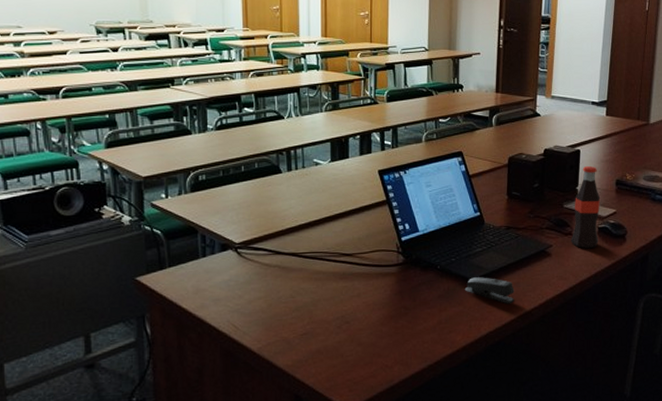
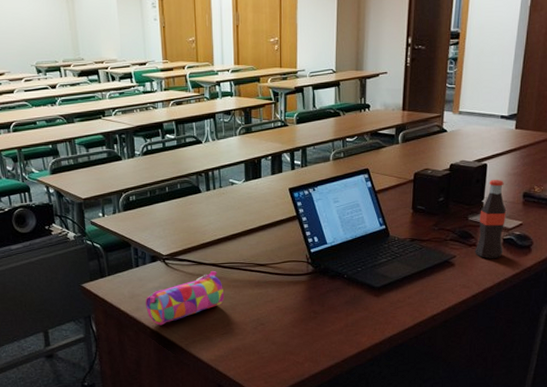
pencil case: none [213,262,305,326] -> present [146,271,225,326]
stapler: present [464,277,515,304] -> none [369,285,418,310]

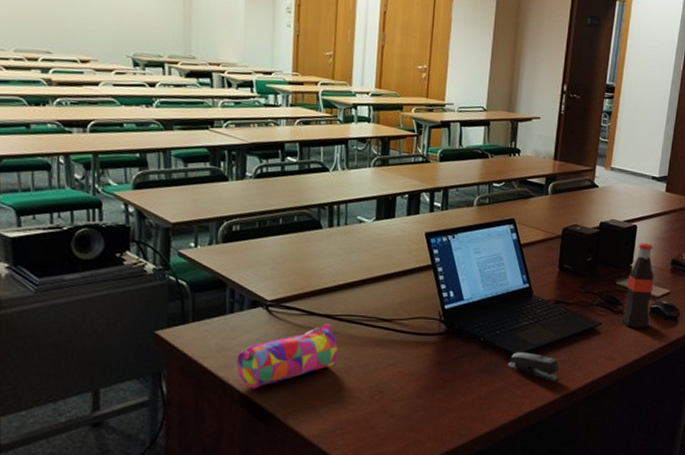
stapler: none [369,285,418,310] -> present [507,352,560,383]

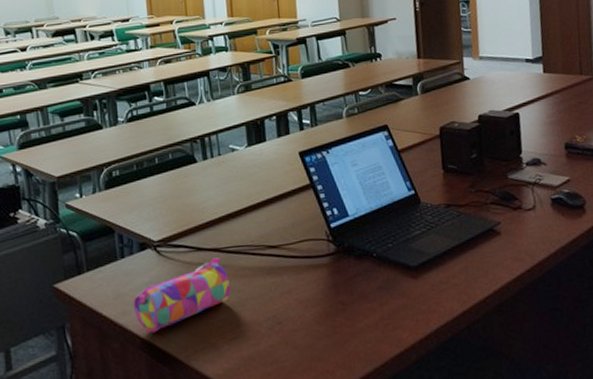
stapler: present [507,352,560,383] -> none [406,263,465,293]
bottle: present [621,243,655,329] -> none [520,130,554,224]

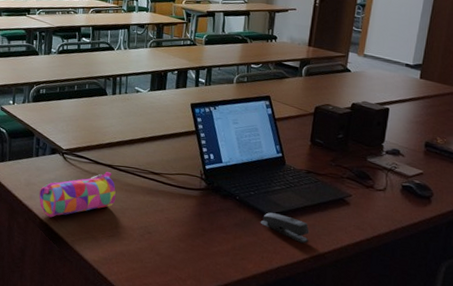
stapler: none [406,263,465,293] -> present [260,212,310,244]

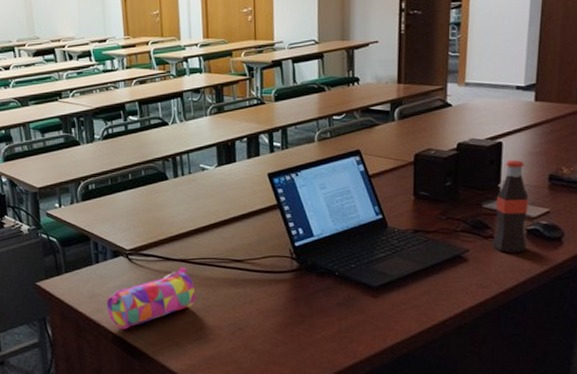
stapler: present [260,212,310,244] -> none [366,284,425,314]
bottle: none [371,125,407,205] -> present [492,160,529,254]

